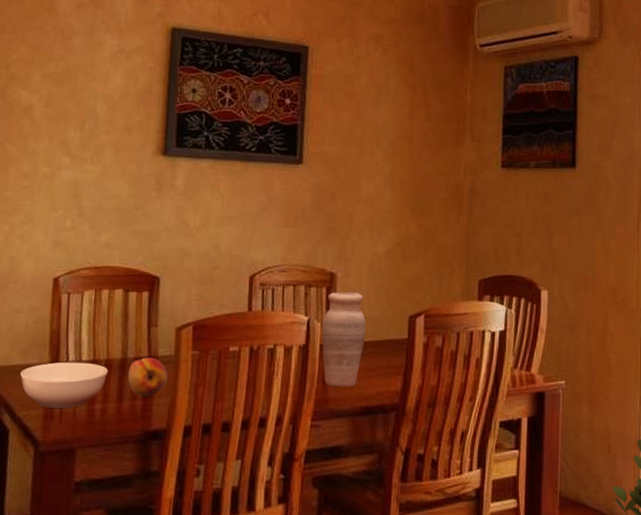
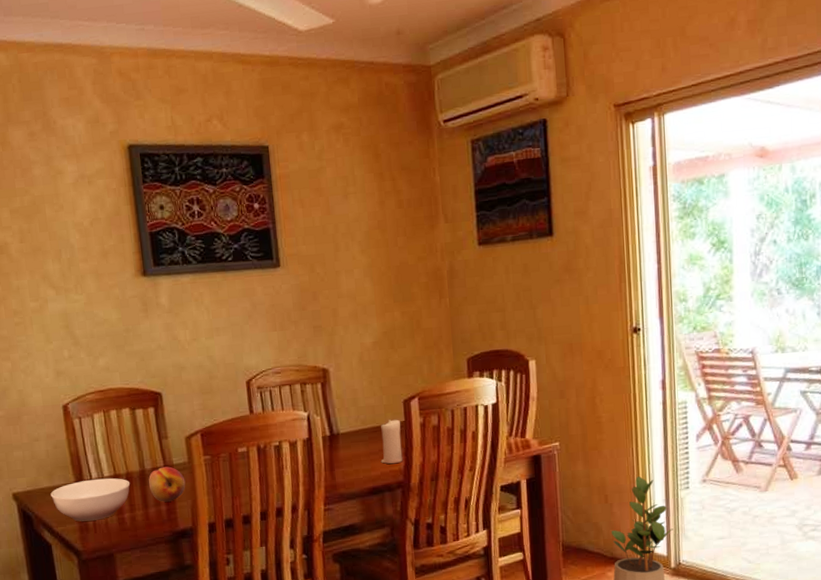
vase: present [321,292,367,387] -> none [321,384,365,473]
candle: none [377,335,404,384] -> present [380,419,403,464]

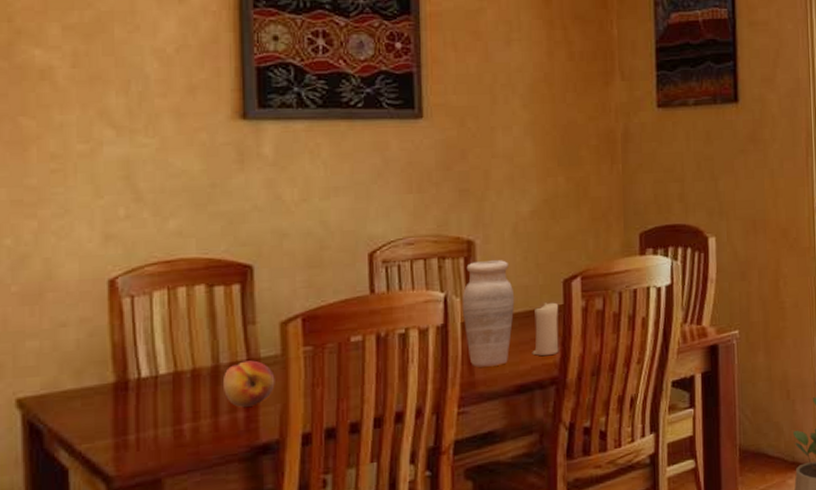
bowl: present [50,478,131,522] -> none [76,376,197,436]
vase: none [321,384,365,473] -> present [462,260,515,367]

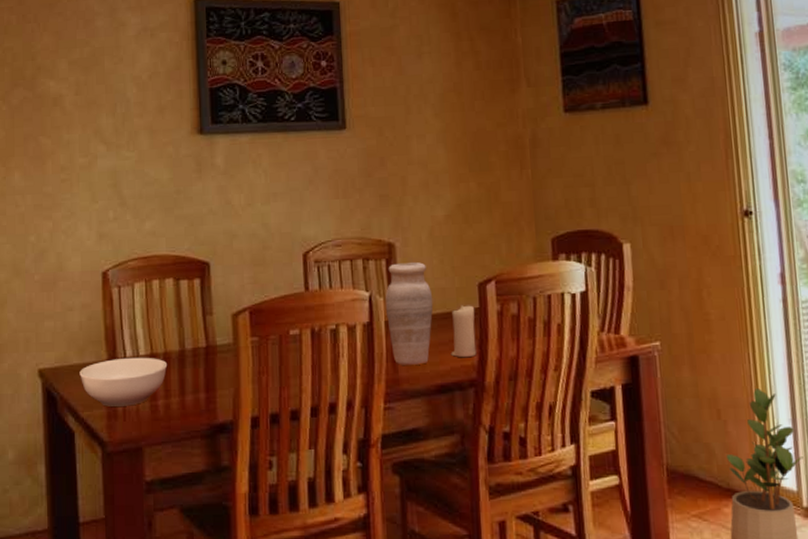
bowl: none [76,376,197,436] -> present [79,357,168,407]
fruit: present [224,360,275,407] -> none [188,347,229,389]

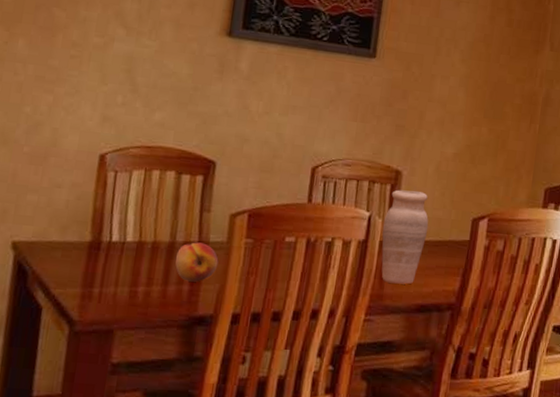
bowl: present [79,357,168,407] -> none [57,241,155,289]
fruit: none [188,347,229,389] -> present [175,242,219,282]
candle: present [451,305,477,358] -> none [435,236,465,284]

